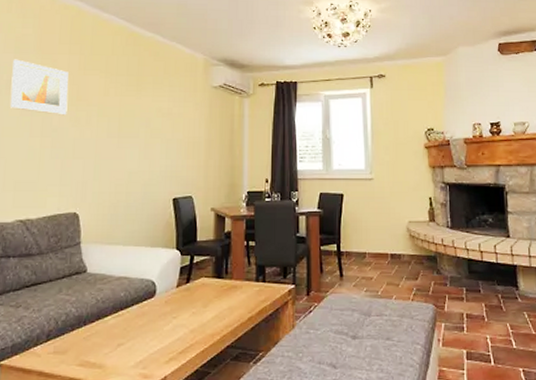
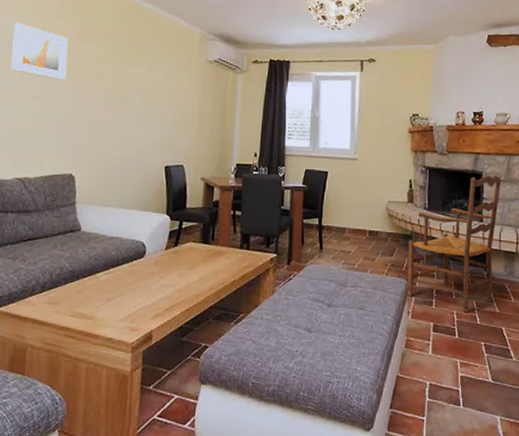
armchair: none [434,187,527,337] -> present [407,175,501,313]

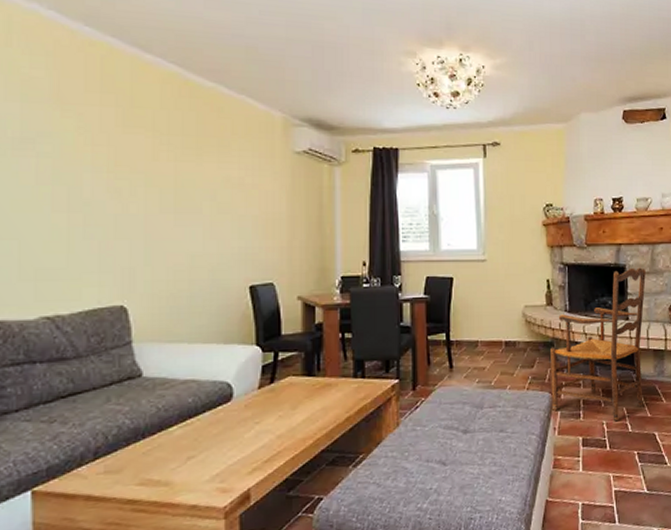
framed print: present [11,22,68,81] -> none [19,110,103,185]

